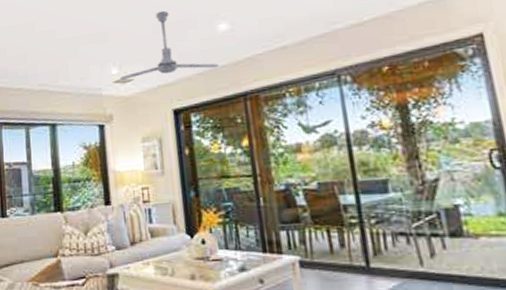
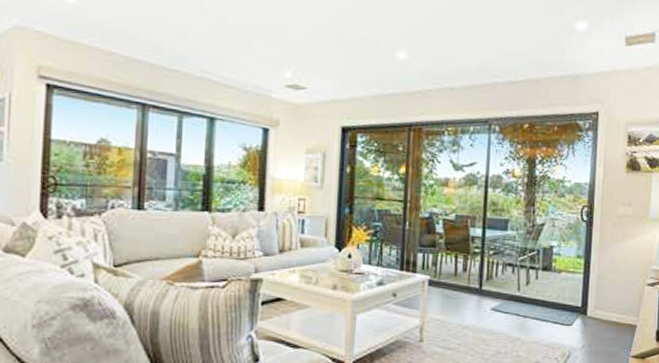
ceiling fan: present [120,10,219,80] -> none [293,23,392,94]

